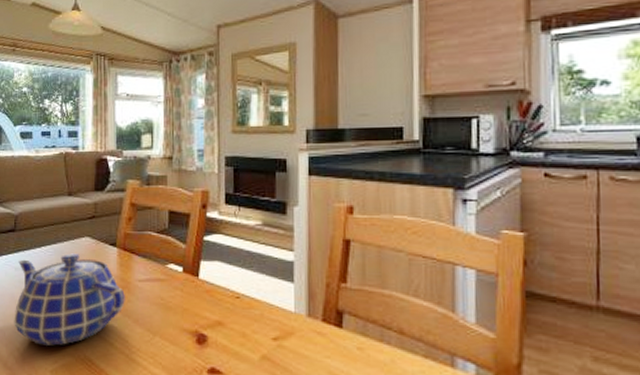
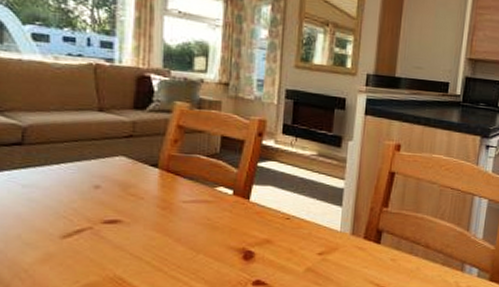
teapot: present [14,253,125,346] -> none [20,172,166,266]

